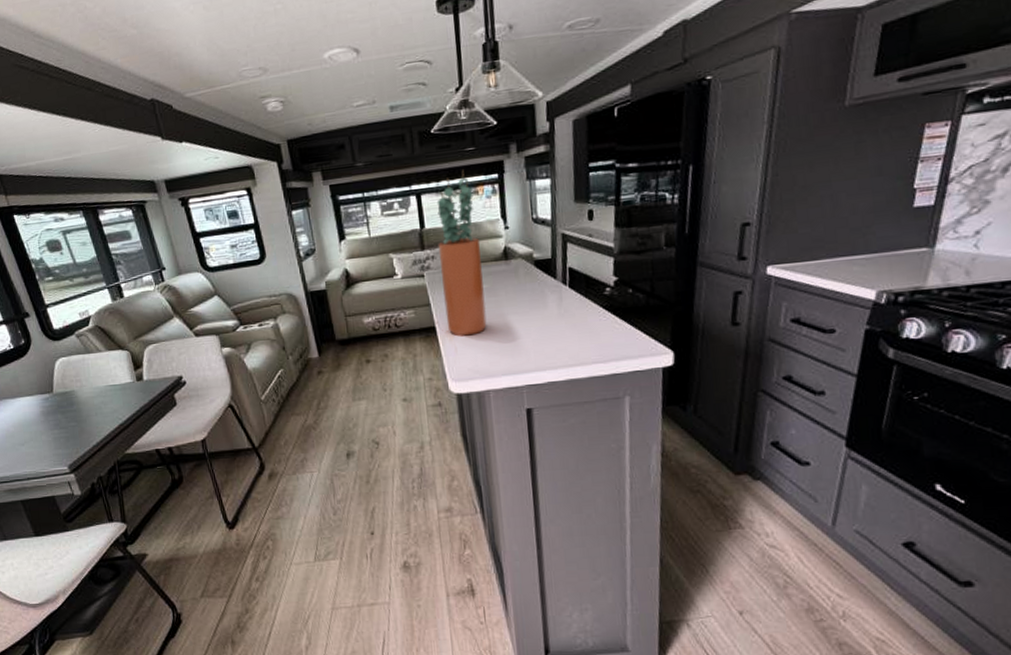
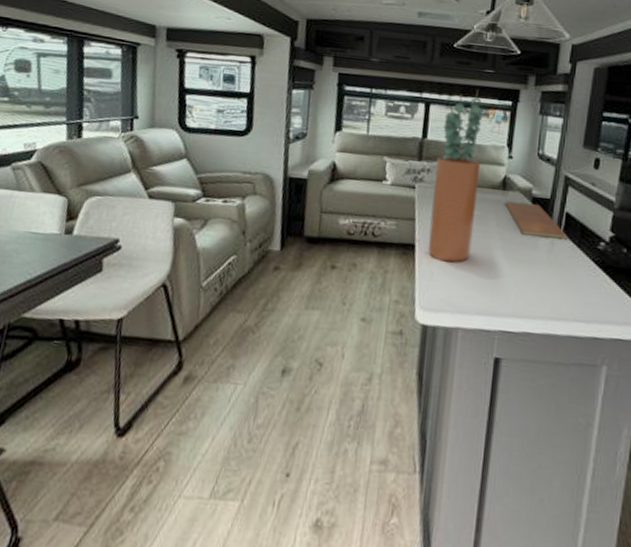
chopping board: none [510,266,573,297] -> present [505,201,567,240]

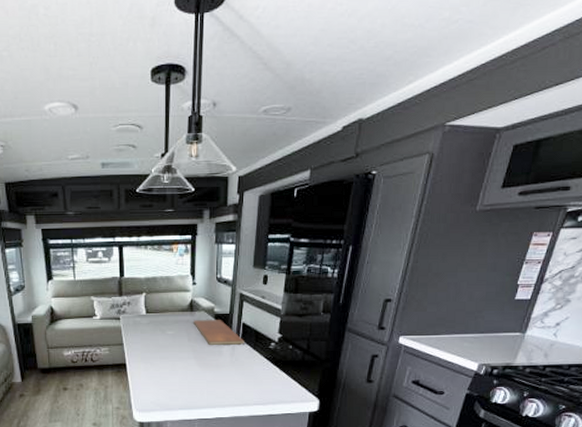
vase: present [427,90,484,263] -> none [134,228,171,374]

